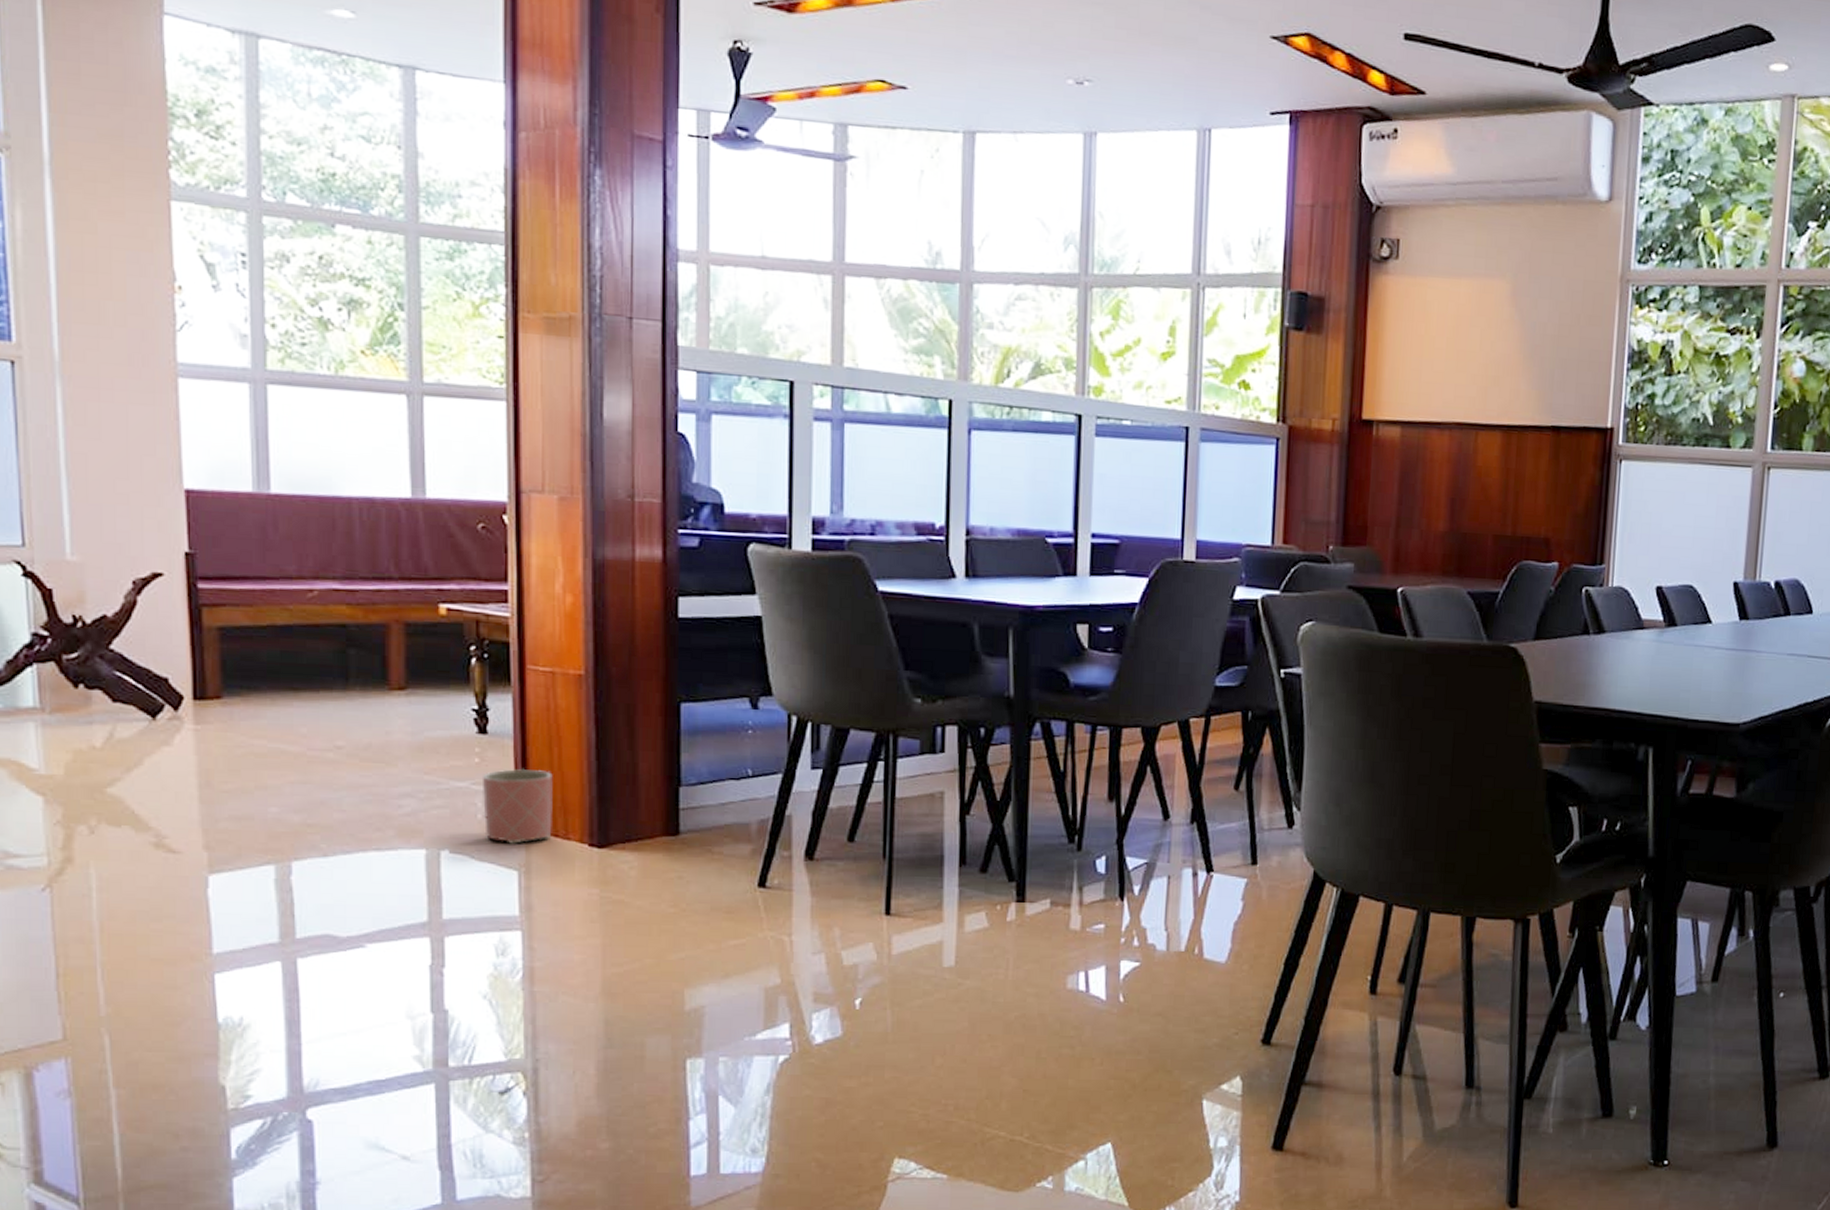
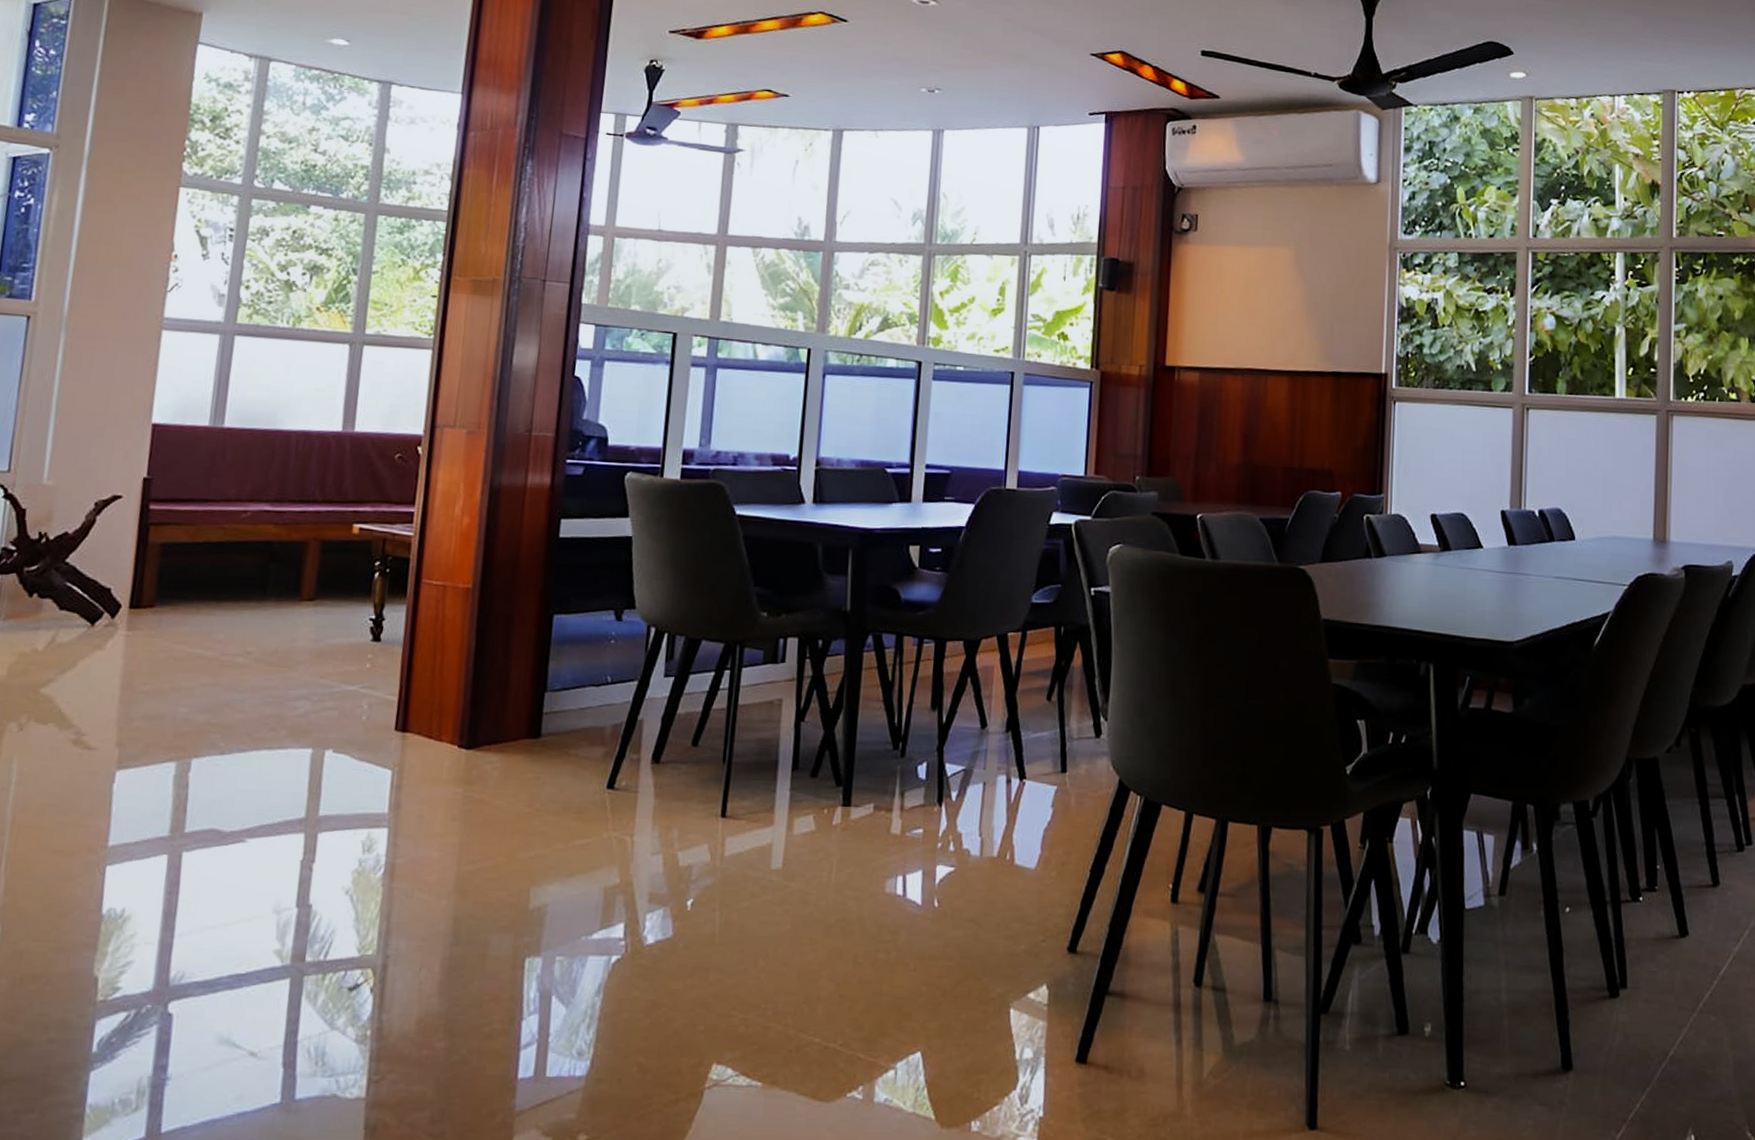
planter: present [481,768,553,844] -> none [367,673,434,745]

